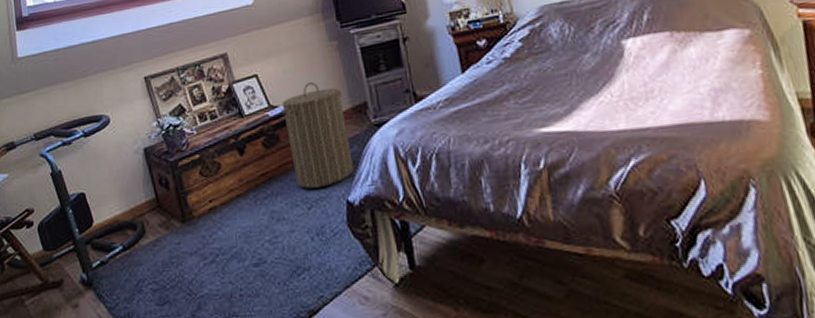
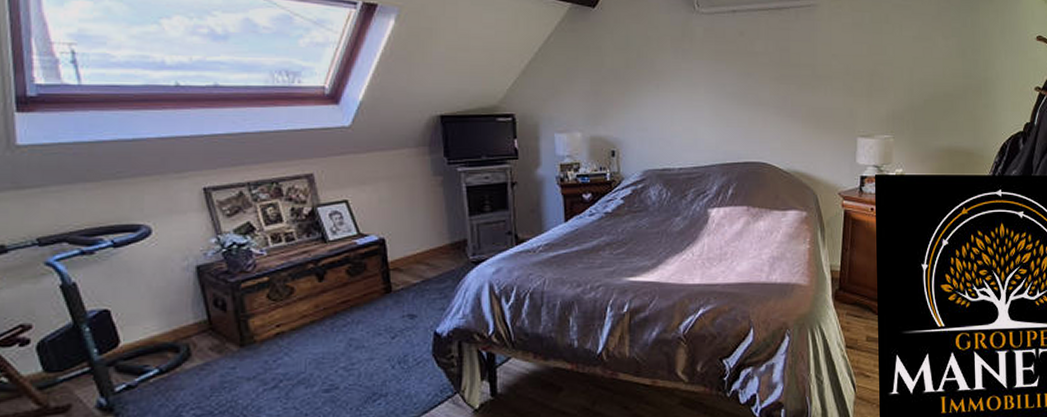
laundry hamper: present [281,82,355,189] -> none [371,215,446,318]

